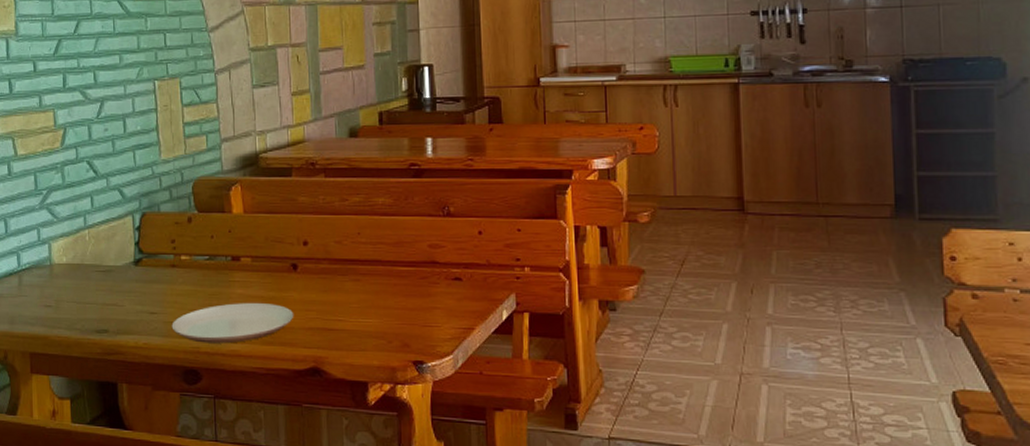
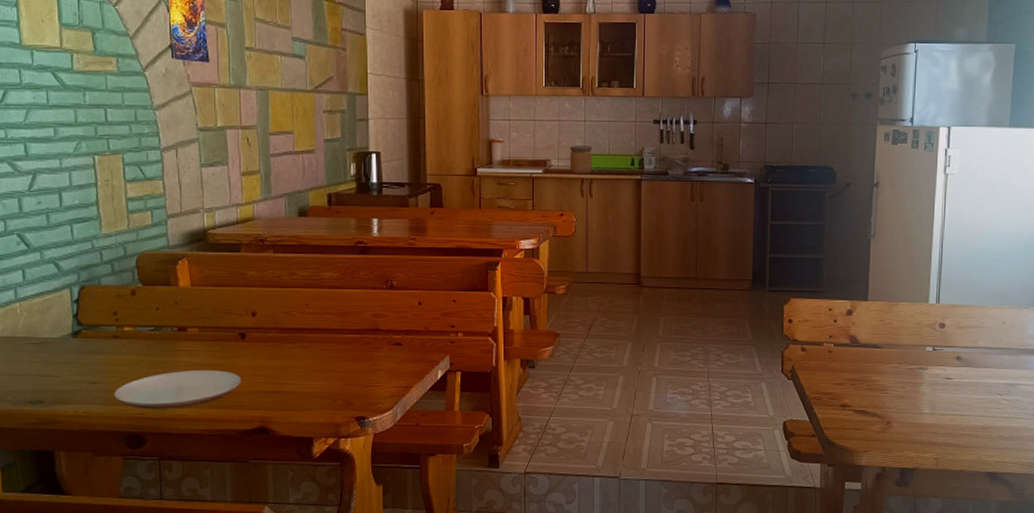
jar: none [647,46,677,80] -> present [569,145,593,174]

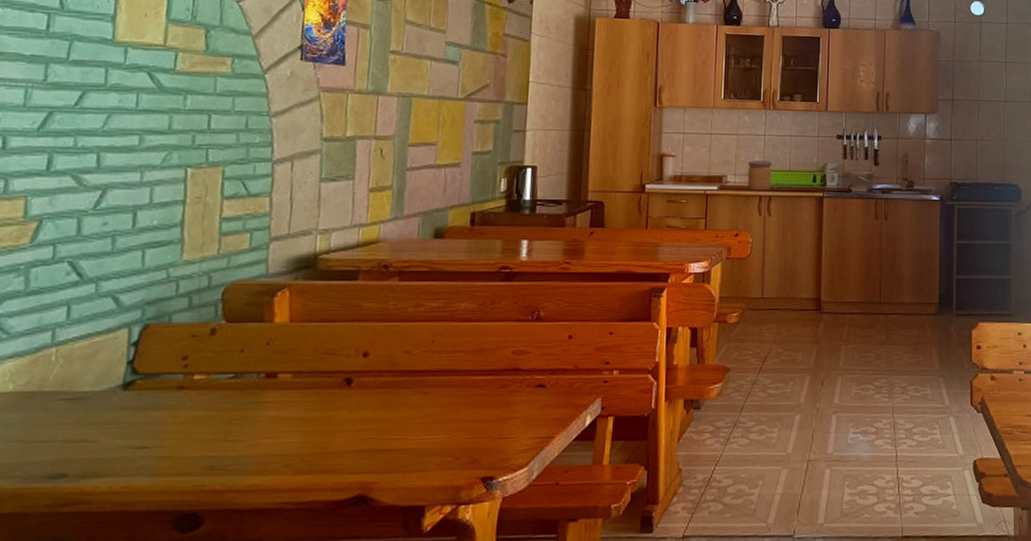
plate: present [114,370,242,409] -> none [167,425,341,480]

